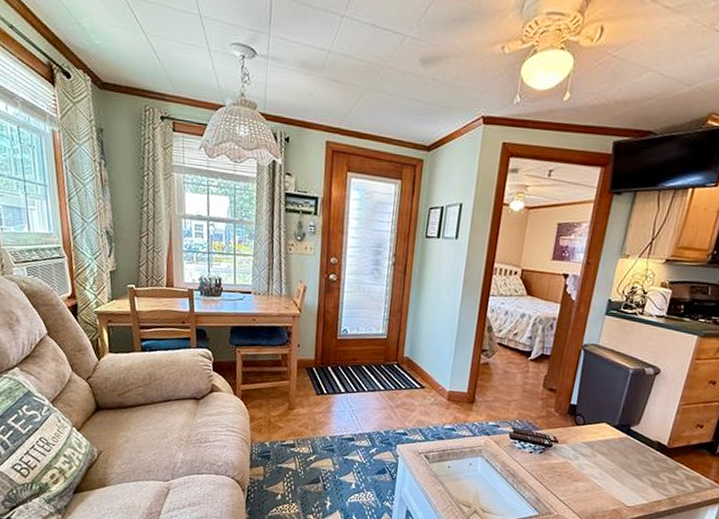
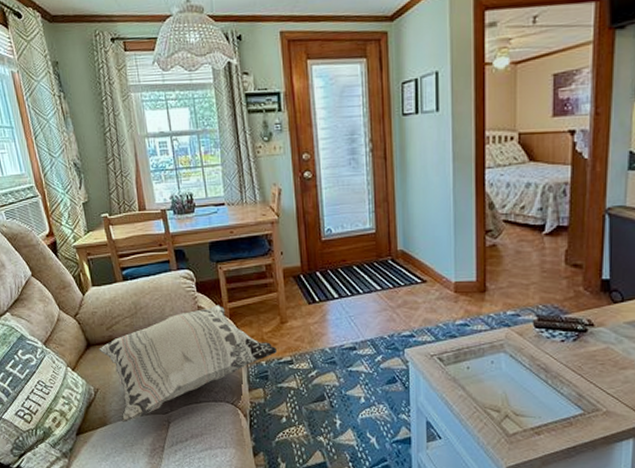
decorative pillow: none [108,385,281,486] -> present [99,305,277,422]

